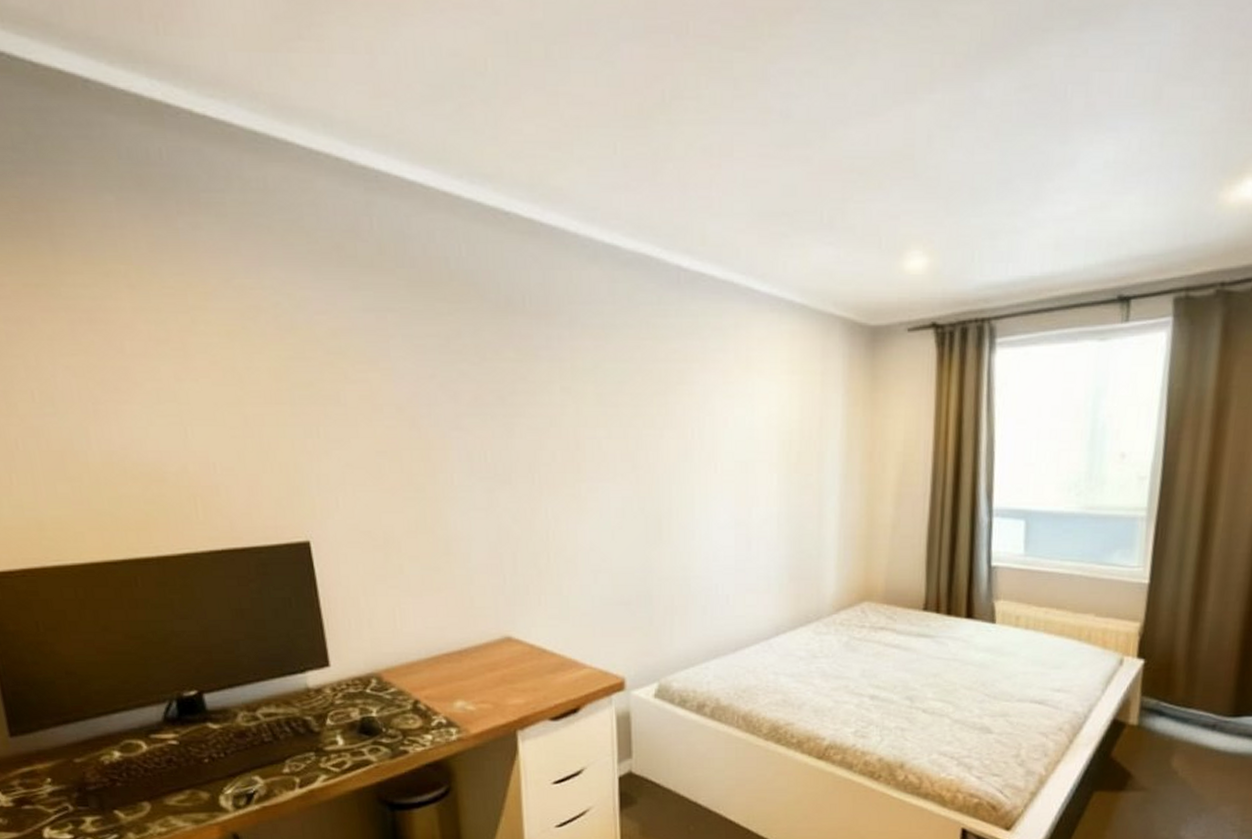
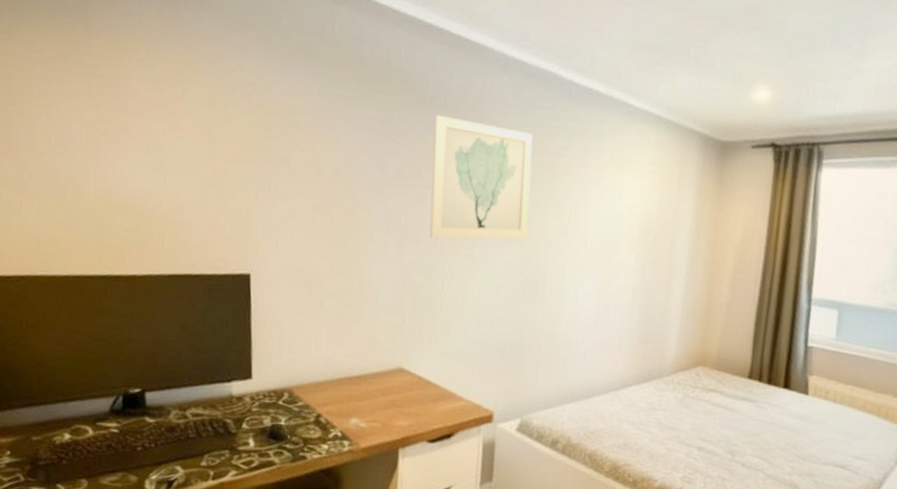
wall art: none [513,323,644,478] -> present [430,114,533,240]

